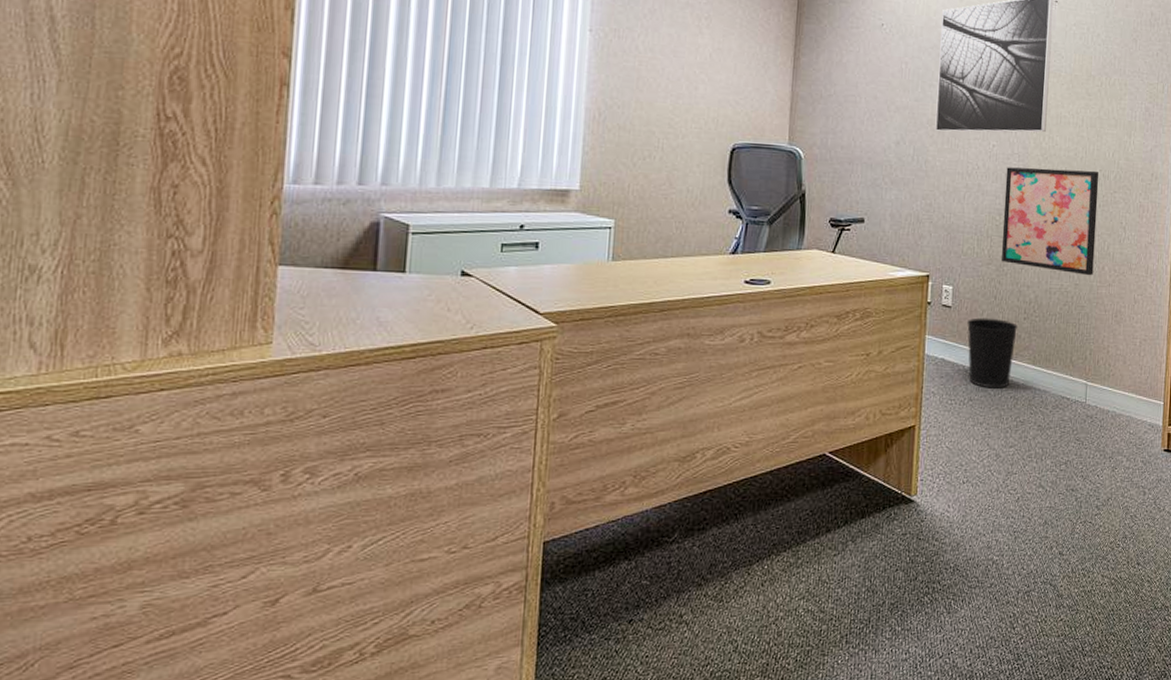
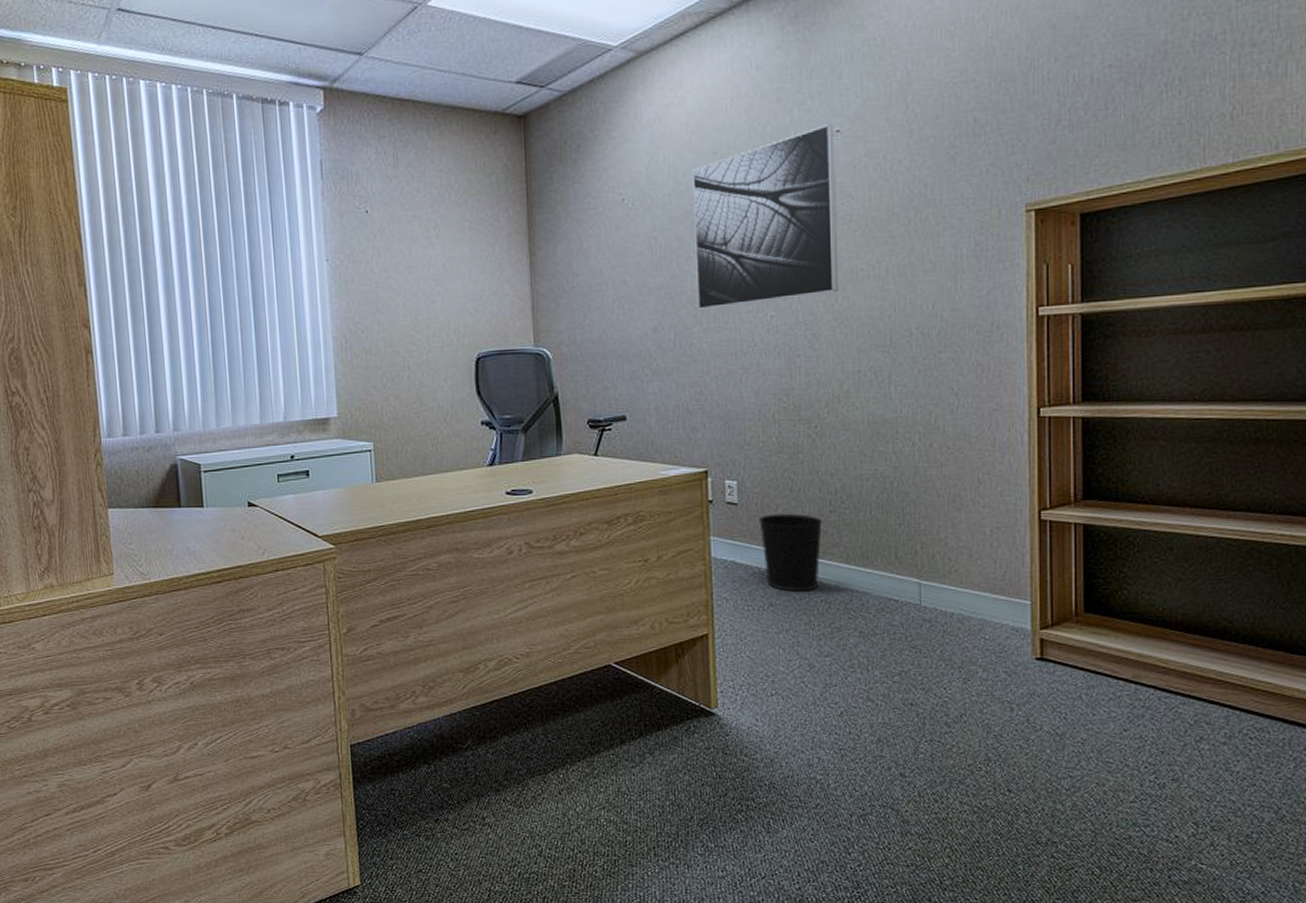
wall art: present [1002,167,1100,276] -> none [791,330,918,456]

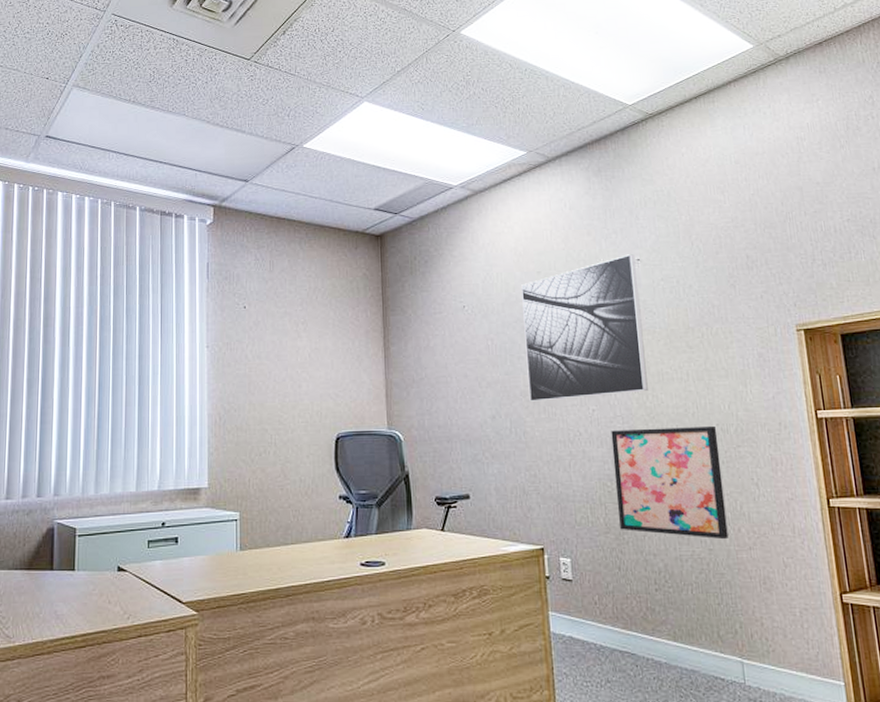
wastebasket: present [759,513,824,592] -> none [592,590,651,668]
wall art: none [791,330,918,456] -> present [611,427,729,540]

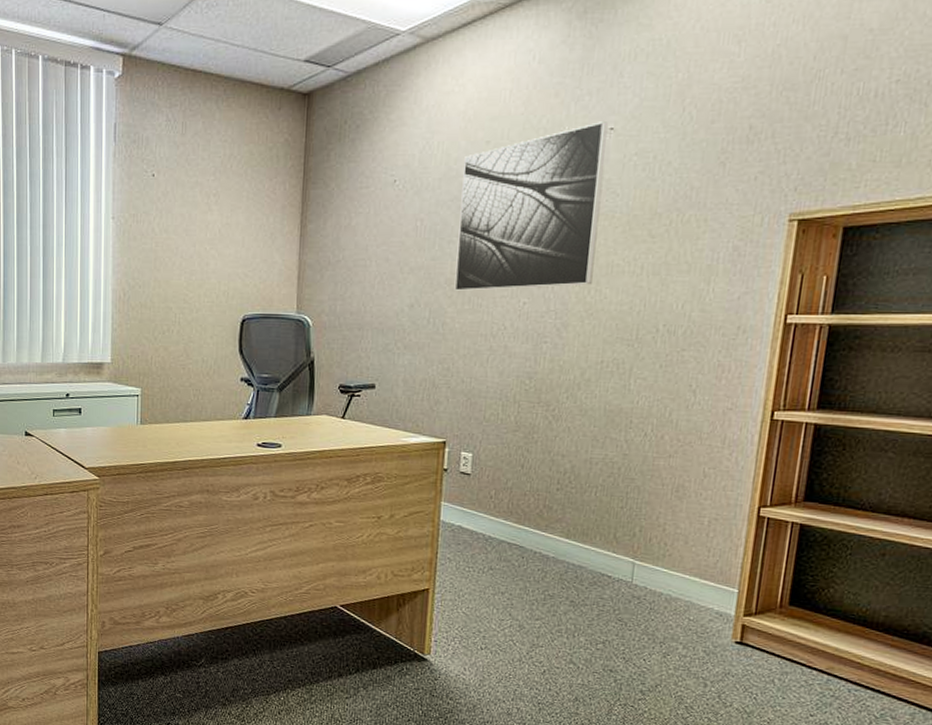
wall art: present [611,427,729,540] -> none [531,325,663,446]

